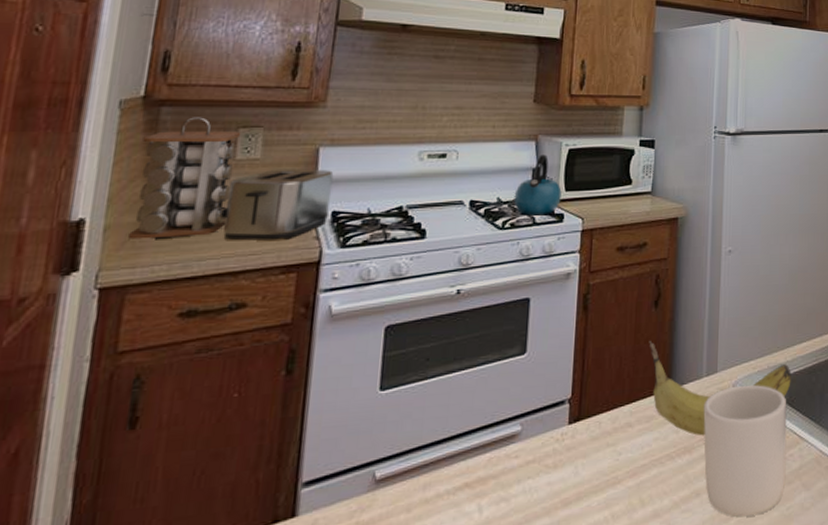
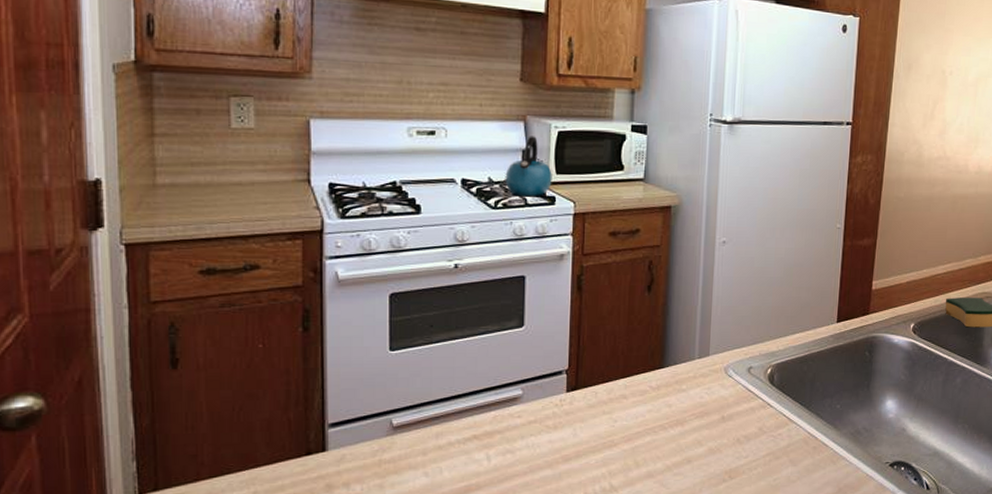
spice rack: present [128,117,241,239] -> none [141,84,233,202]
toaster: present [219,169,334,241] -> none [223,139,327,208]
fruit: present [649,341,791,436] -> none [642,323,783,412]
mug: present [703,384,787,518] -> none [695,369,778,484]

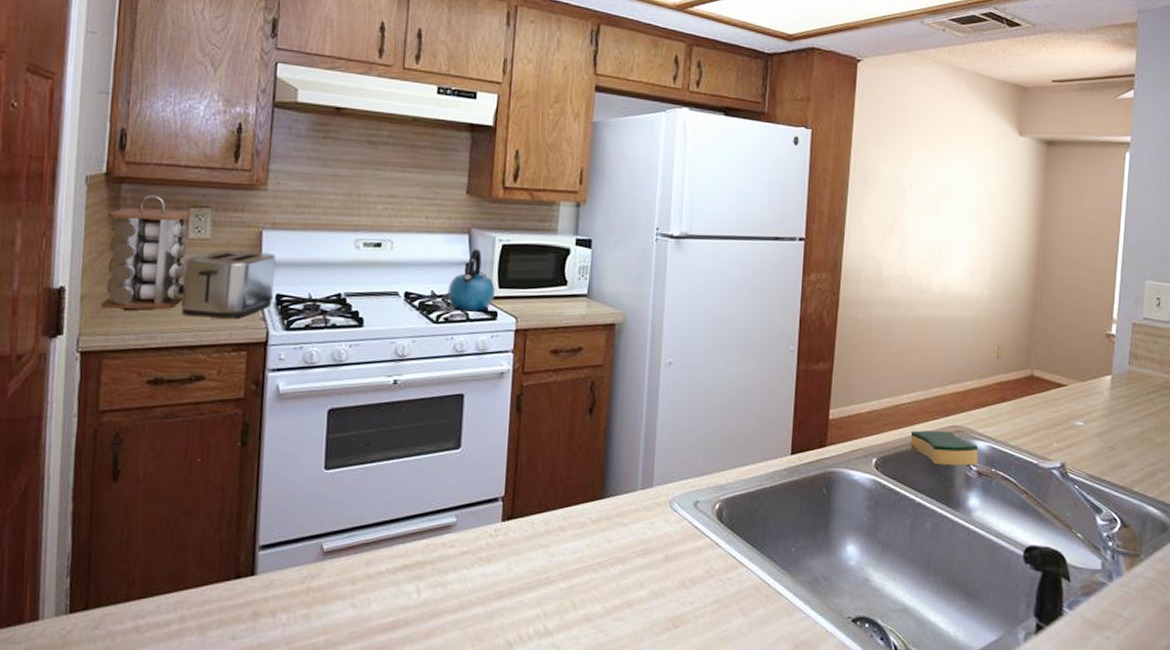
spice rack: none [141,84,233,202] -> present [101,195,192,311]
toaster: none [223,139,327,208] -> present [177,249,277,319]

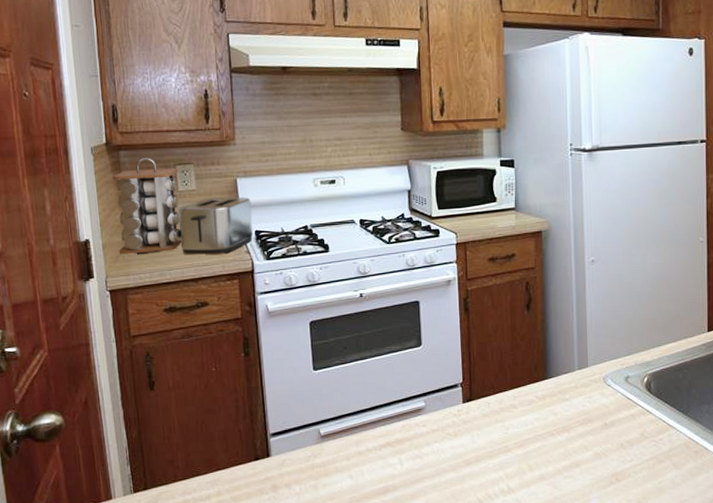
kettle: present [447,249,495,312] -> none [395,177,435,232]

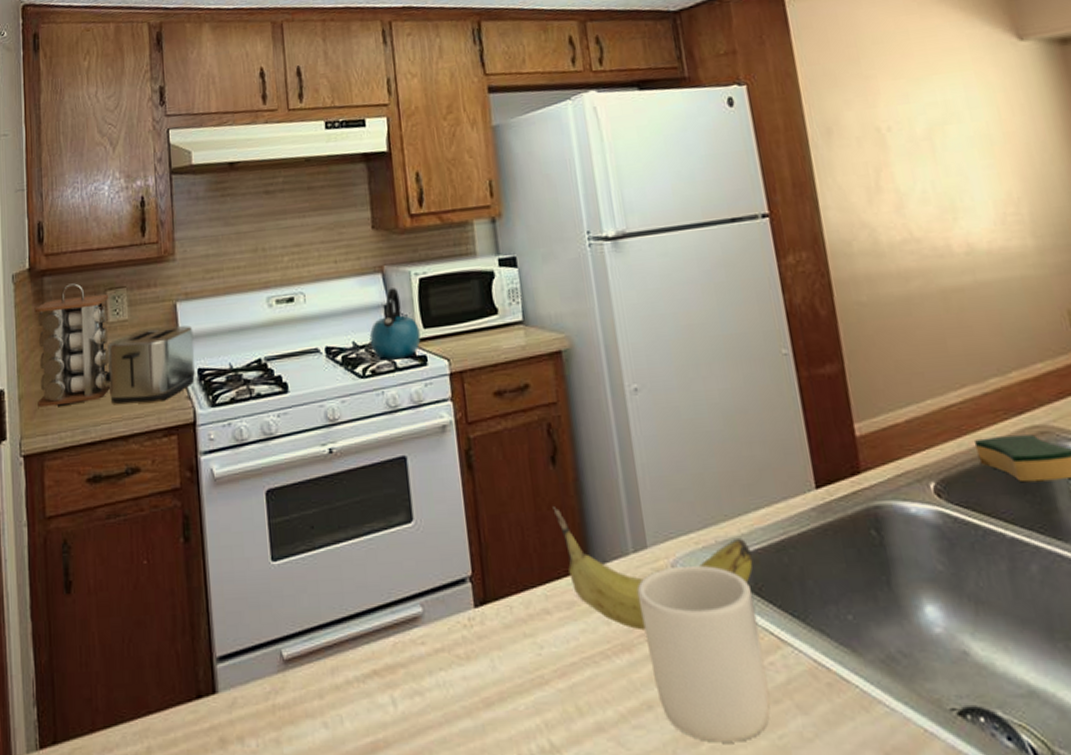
kettle: none [395,177,435,232] -> present [369,287,421,360]
fruit: none [524,339,658,419] -> present [552,507,753,631]
mug: none [577,378,657,486] -> present [636,565,770,743]

